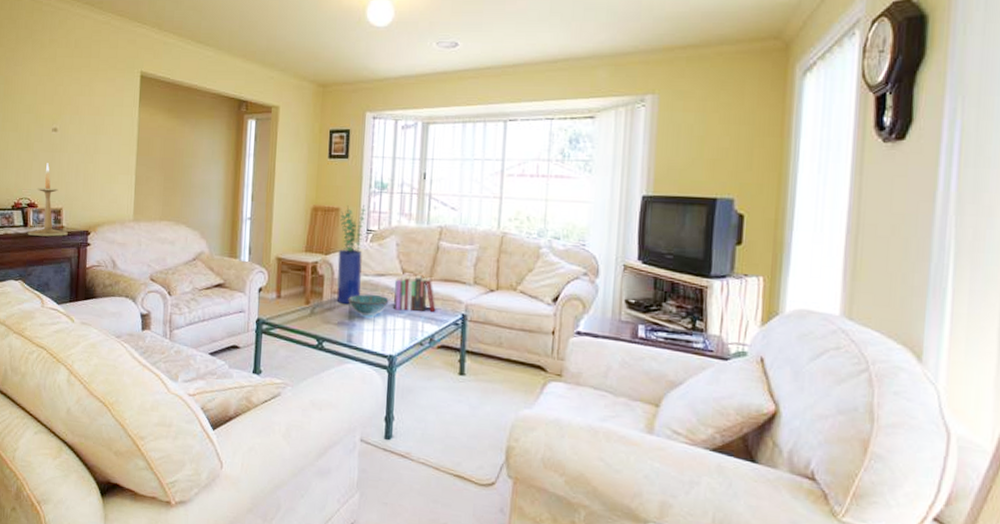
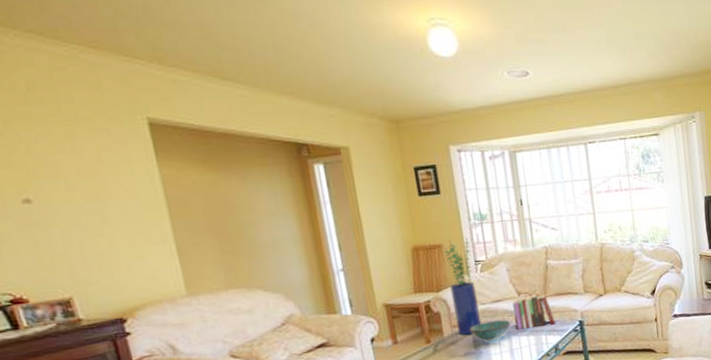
candlestick: present [27,163,68,237] -> none [19,245,91,340]

